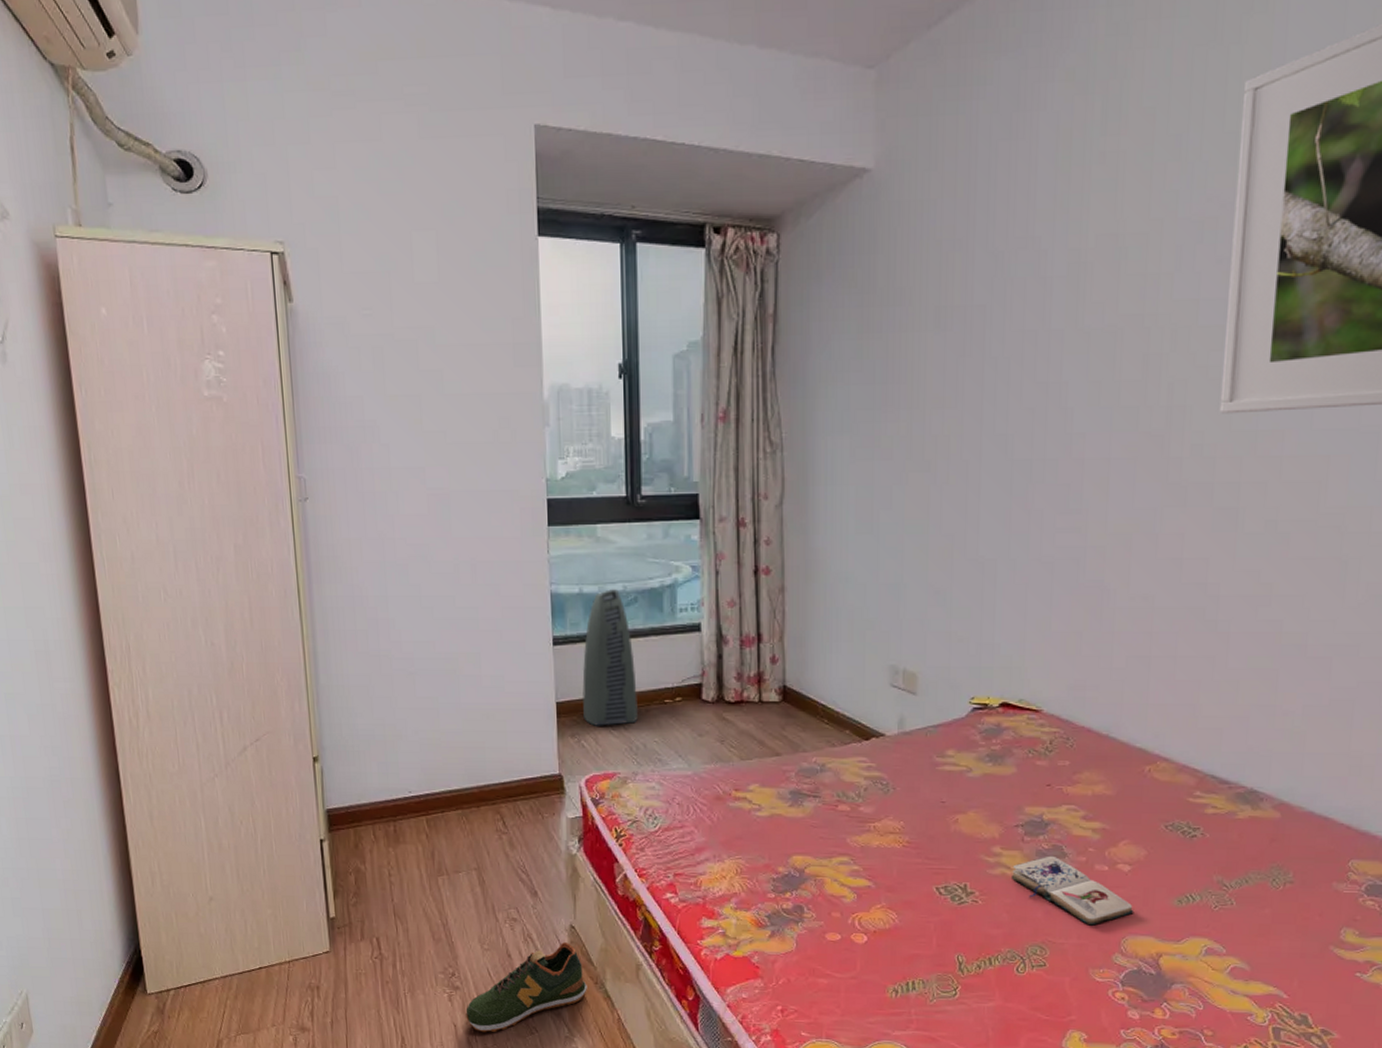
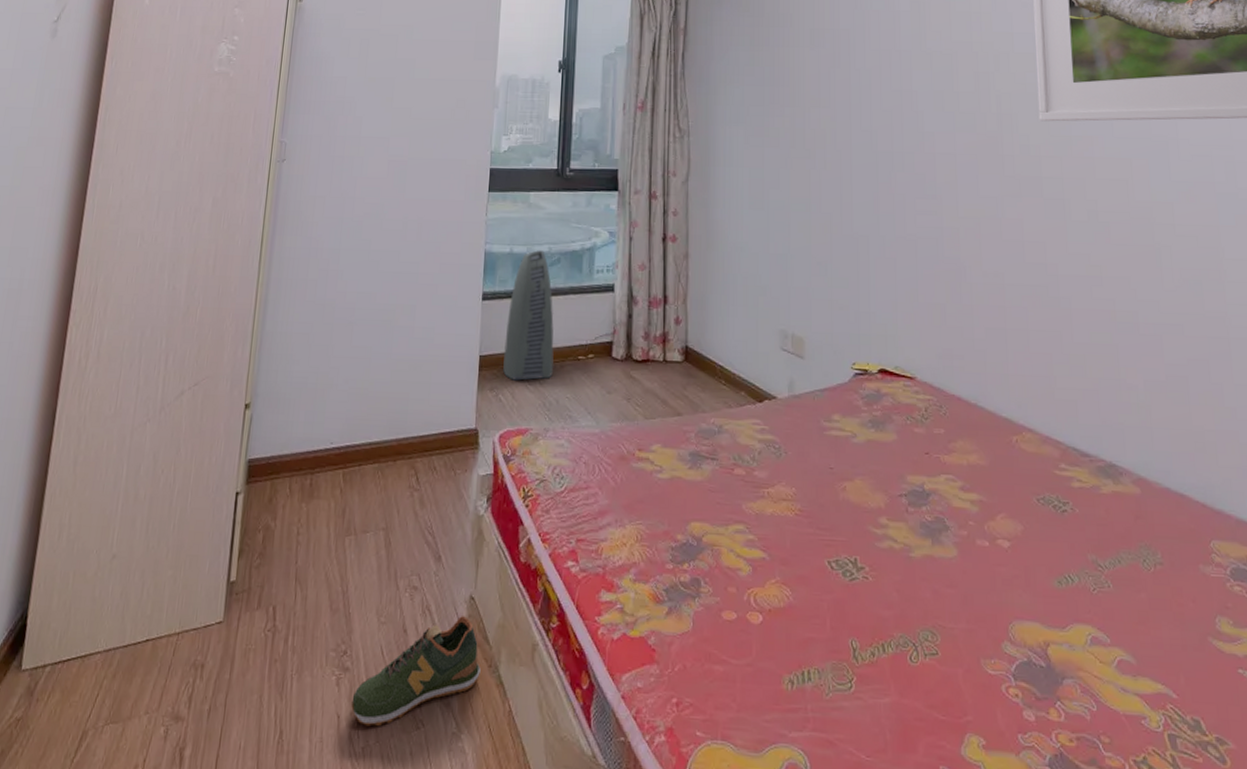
paperback book: present [1012,855,1133,926] -> none [899,528,1017,608]

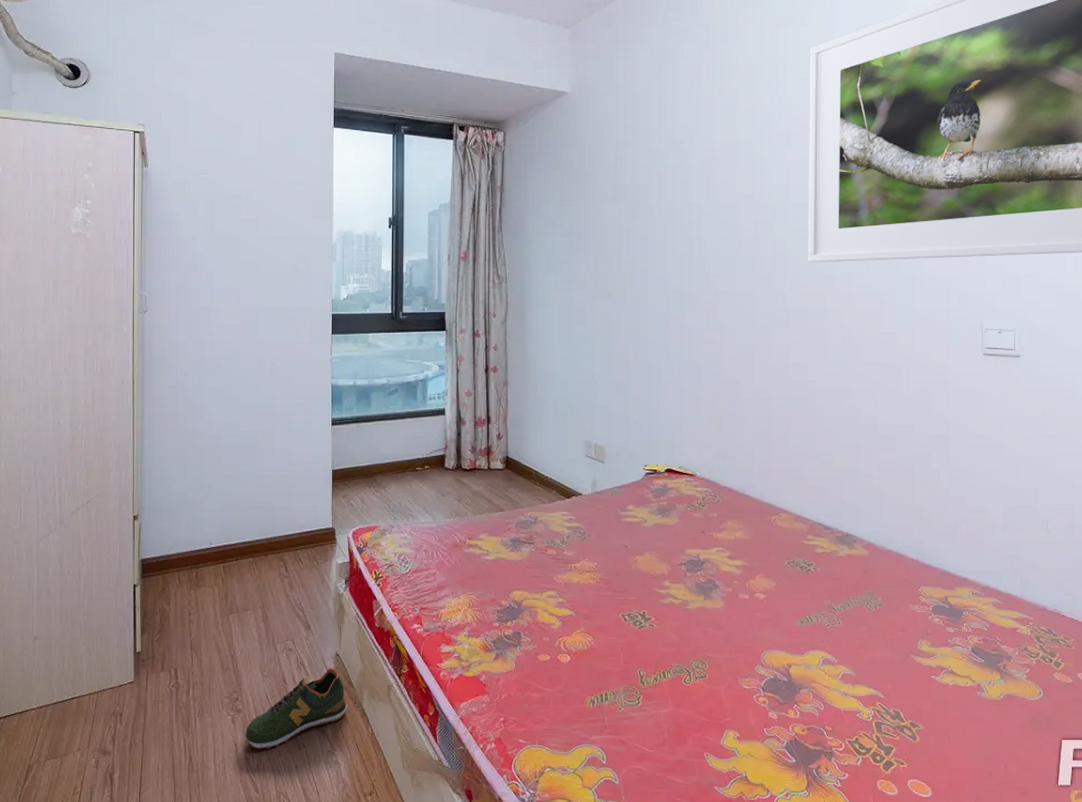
air purifier: present [503,249,554,381] -> none [353,381,395,489]

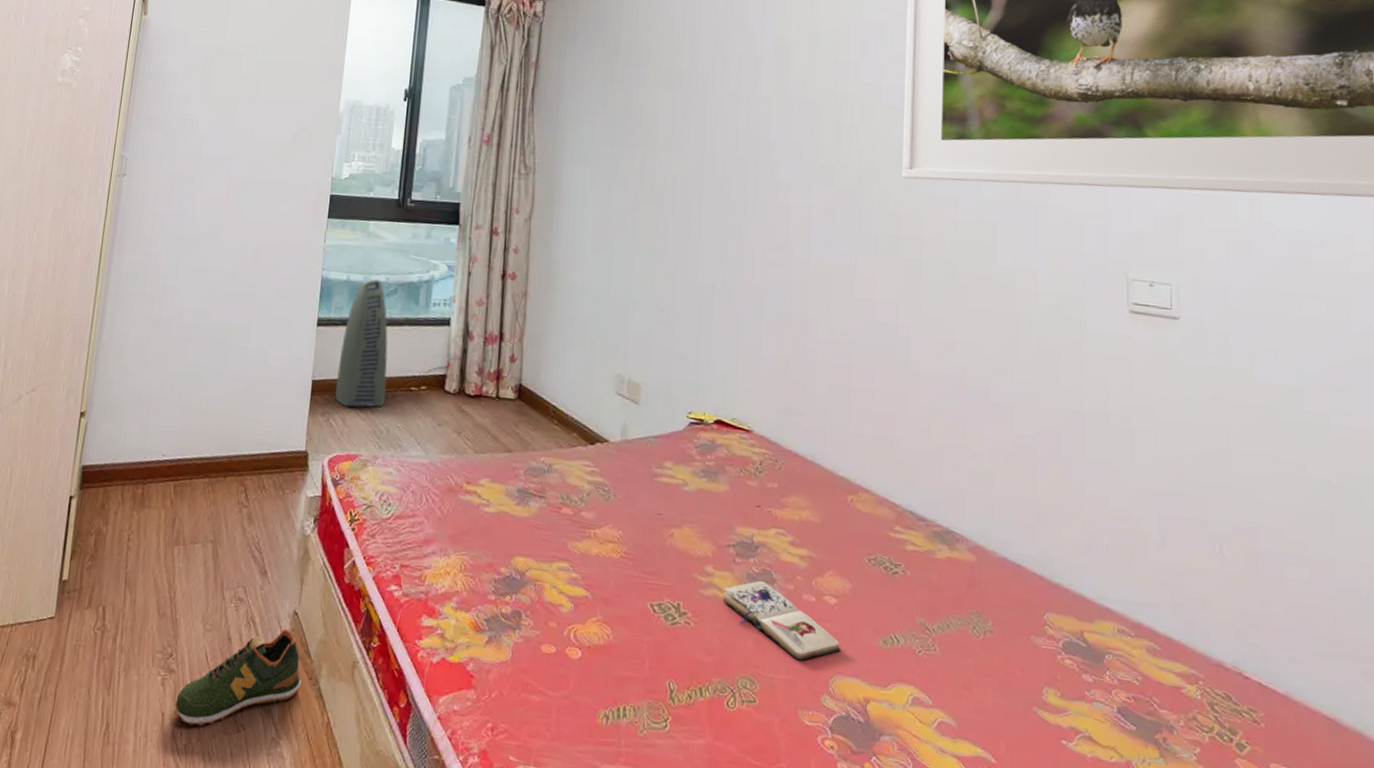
air purifier: none [353,381,395,489] -> present [335,278,389,408]
paperback book: none [678,587,768,643] -> present [723,580,840,661]

